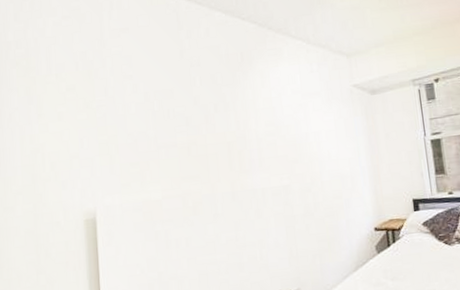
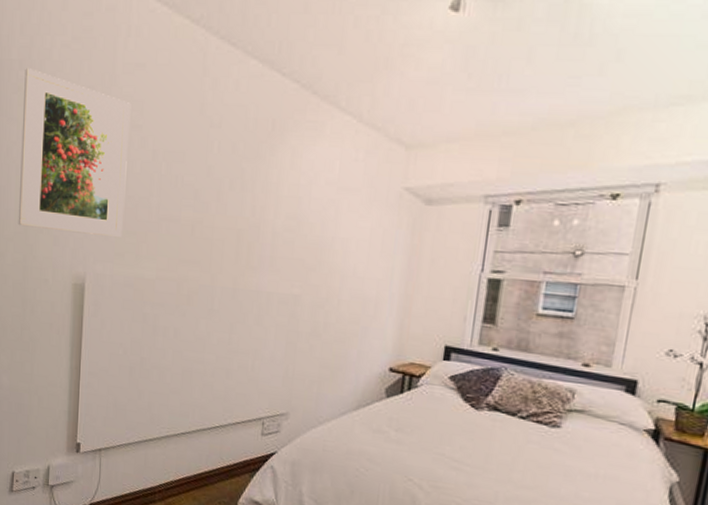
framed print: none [21,46,126,180] -> present [18,68,131,237]

